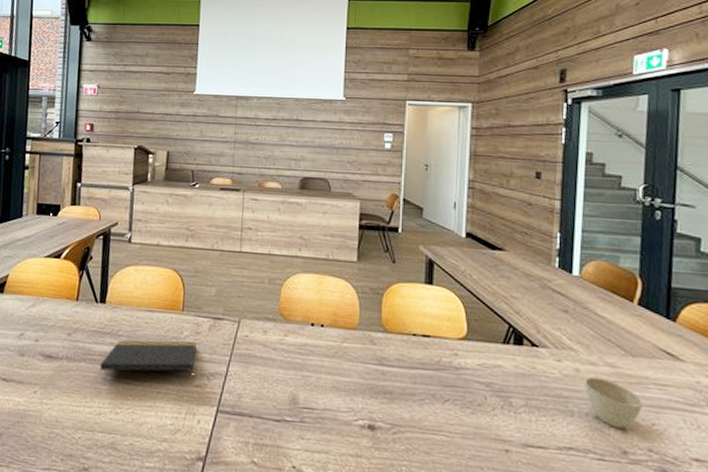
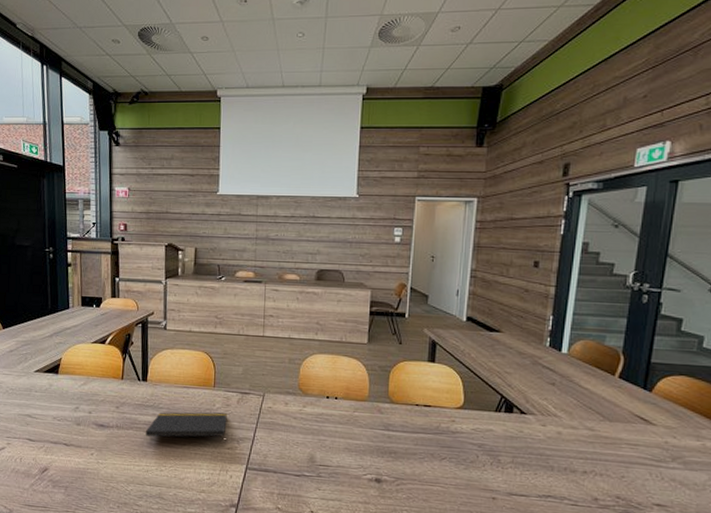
cup: present [585,376,644,429] -> none [565,438,616,481]

